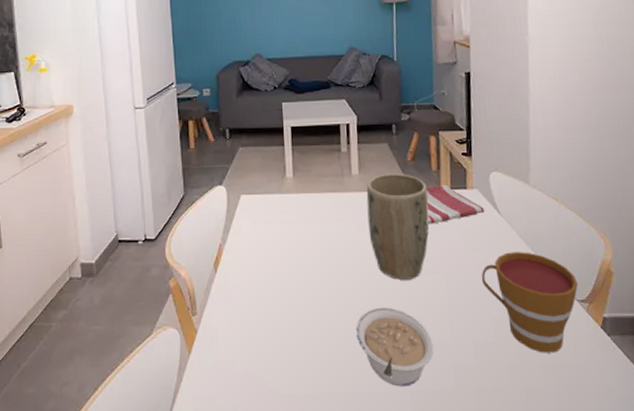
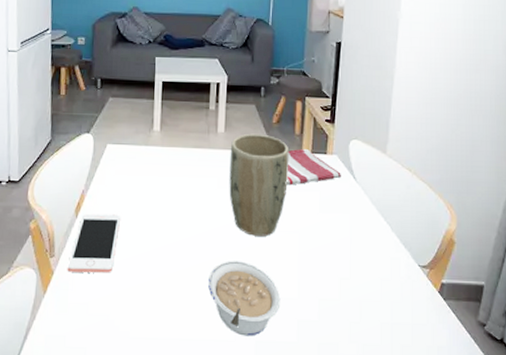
cell phone: none [210,266,260,330] -> present [67,213,120,273]
cup: present [481,252,578,353] -> none [332,217,421,313]

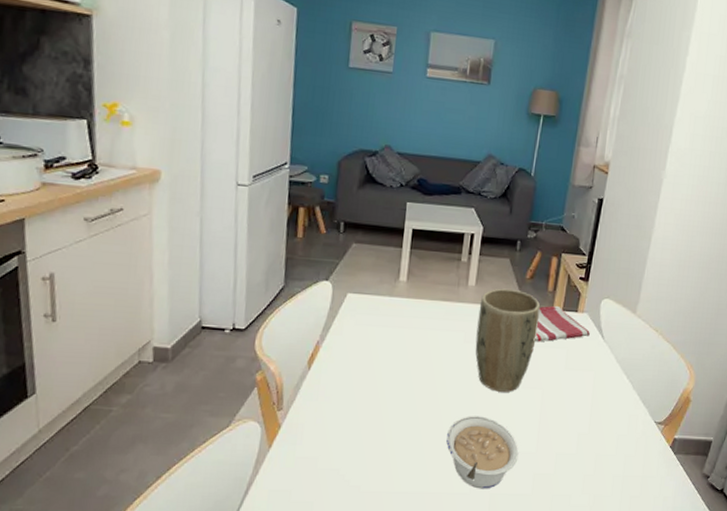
cell phone: present [67,213,120,273] -> none [296,365,357,427]

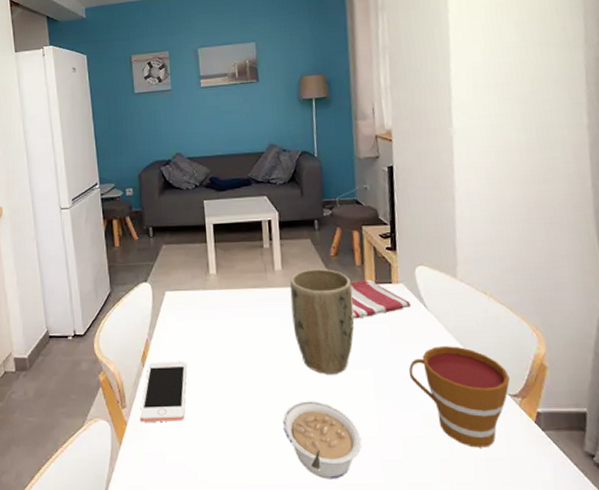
cell phone: none [296,365,357,427] -> present [139,361,187,422]
cup: none [574,374,659,466] -> present [408,346,510,448]

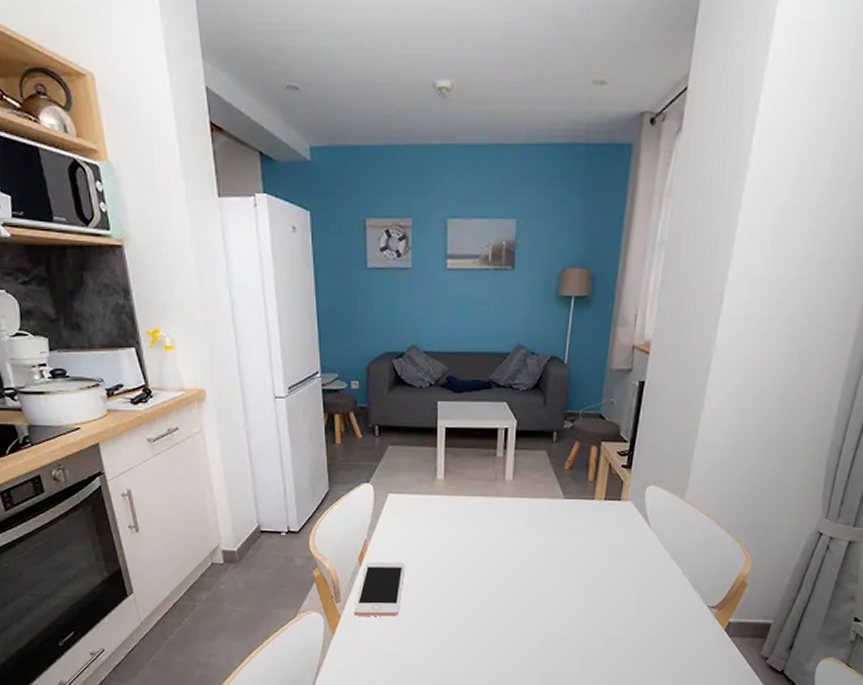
legume: present [283,401,362,479] -> none [494,604,566,670]
plant pot: present [289,268,354,374] -> none [516,481,581,581]
dish towel: present [350,279,411,319] -> none [577,495,635,532]
cup: present [408,346,510,448] -> none [620,561,712,649]

